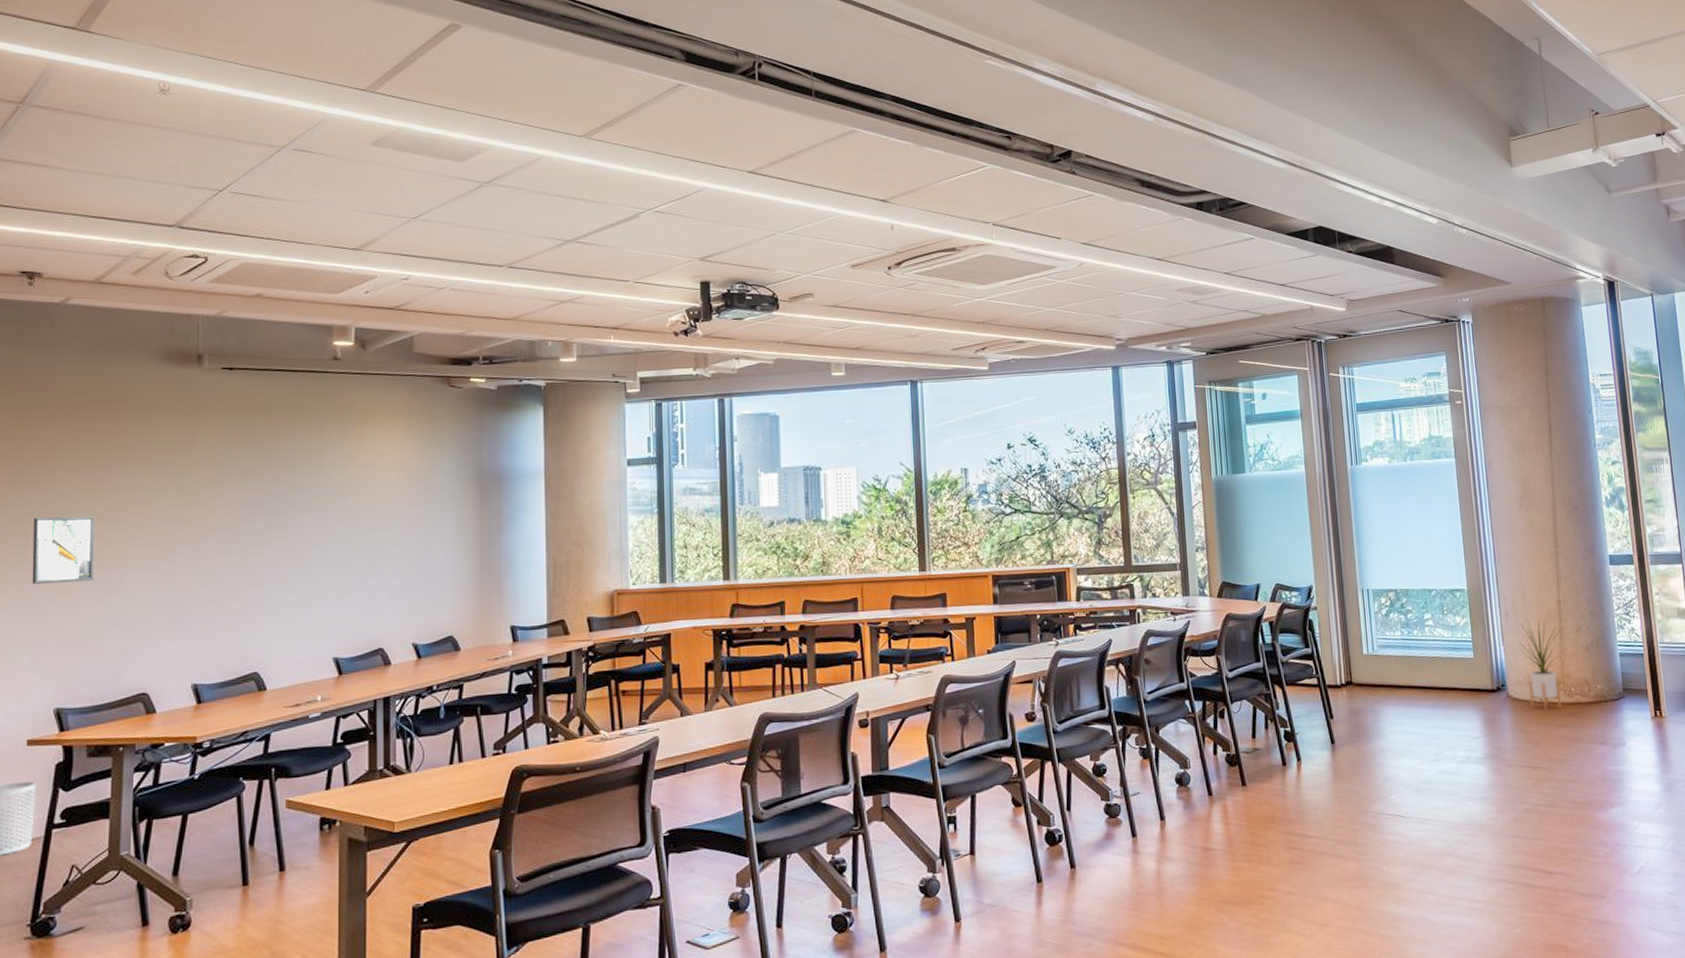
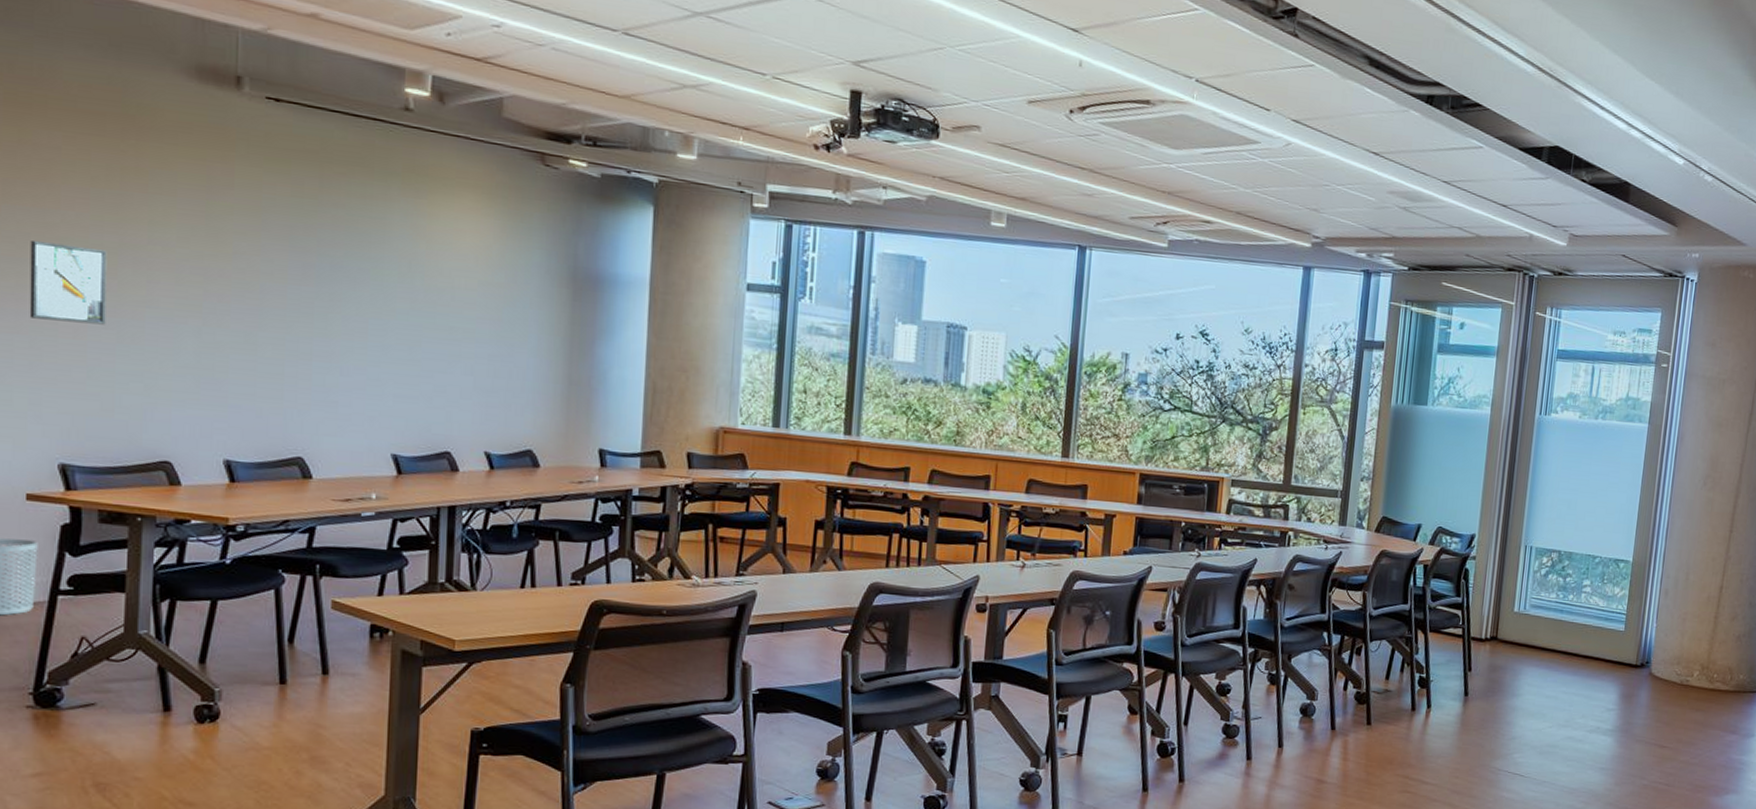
house plant: present [1515,616,1564,711] -> none [1670,599,1719,693]

